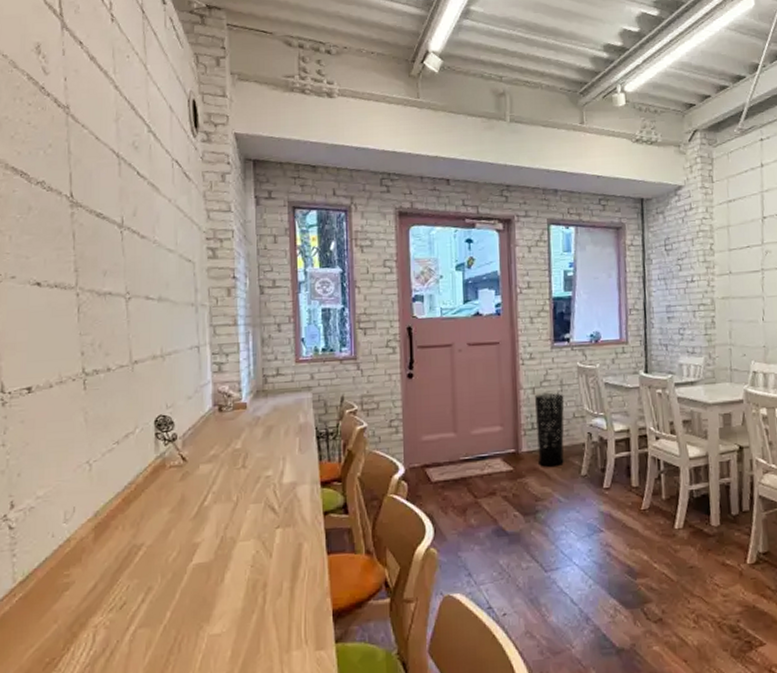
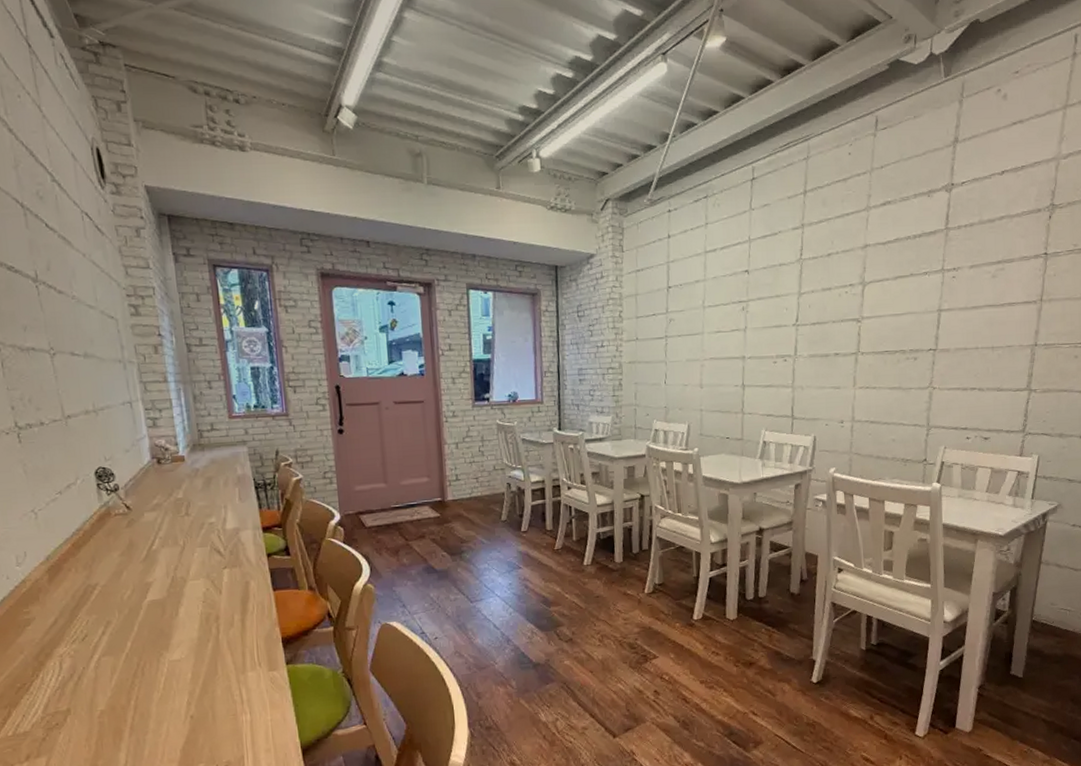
umbrella stand: present [535,393,564,468] -> none [458,448,486,515]

